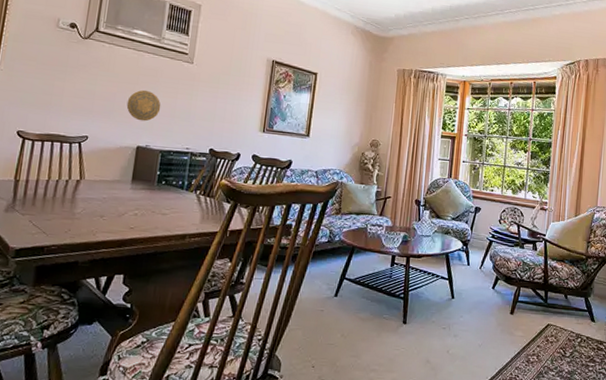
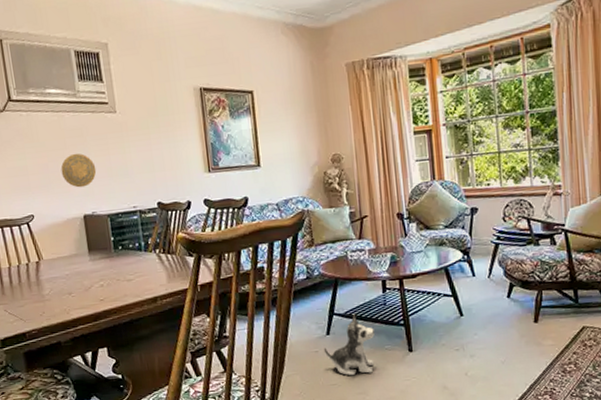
plush toy: none [329,282,377,339] -> present [323,315,375,376]

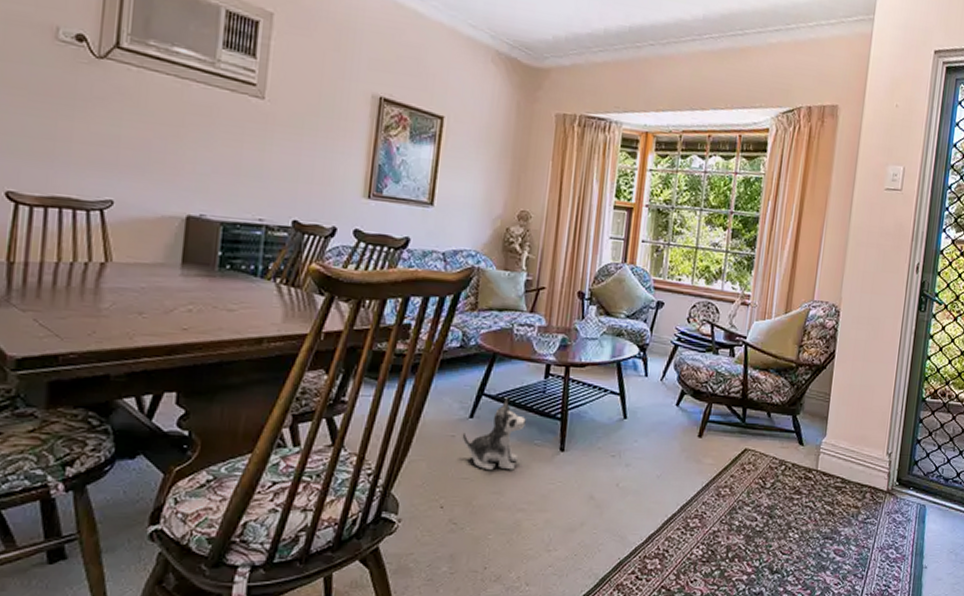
decorative plate: present [61,153,97,188] -> none [168,135,220,181]

